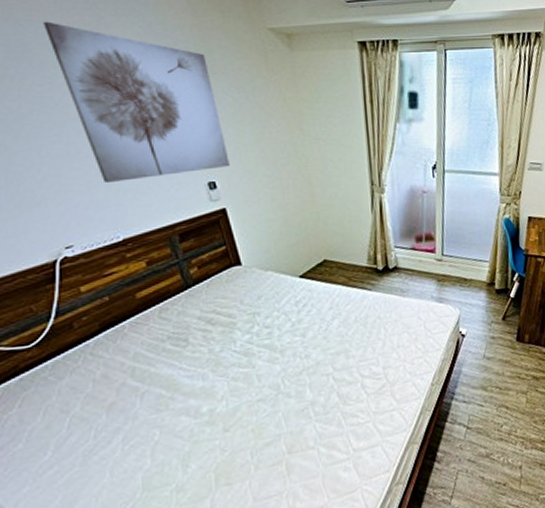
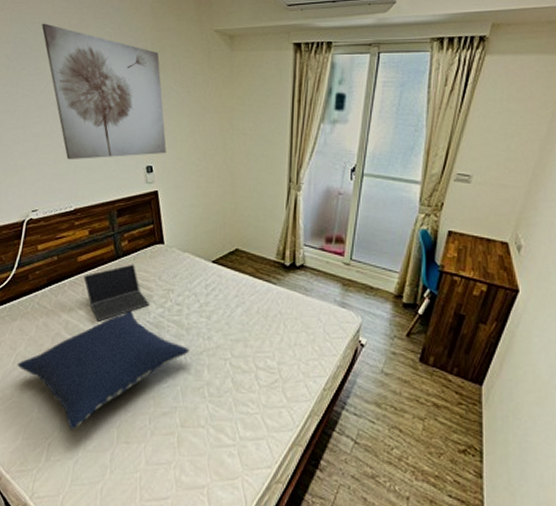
pillow: none [74,343,287,487] -> present [17,311,190,430]
laptop computer: none [147,291,233,361] -> present [83,264,149,322]

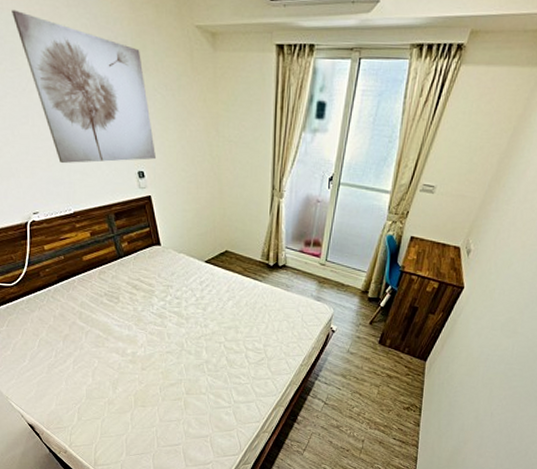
pillow: present [17,311,190,430] -> none [42,304,190,398]
laptop computer: present [83,264,149,322] -> none [90,263,152,313]

